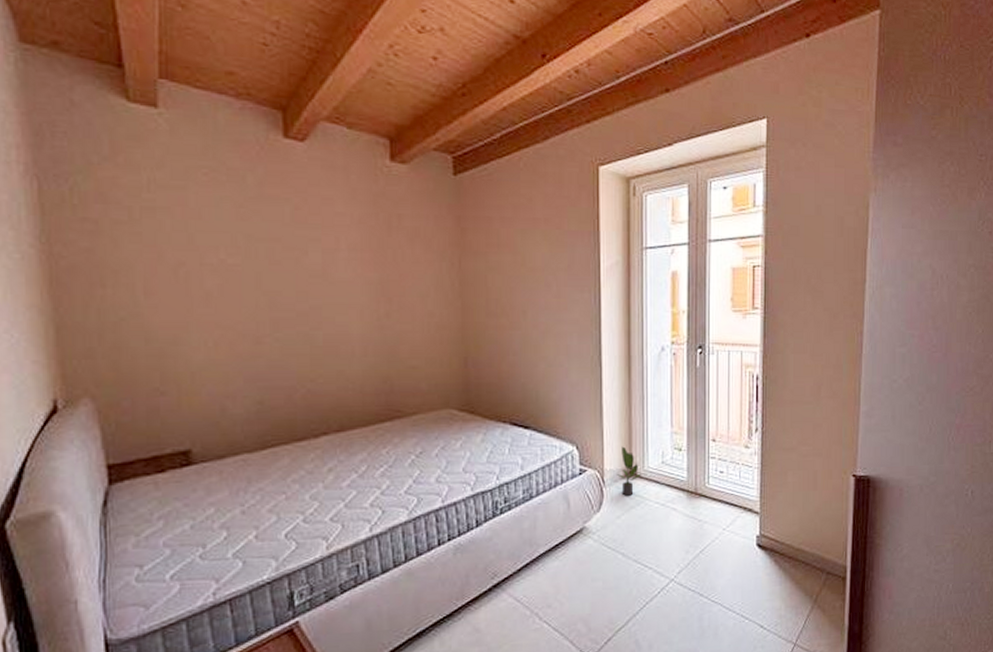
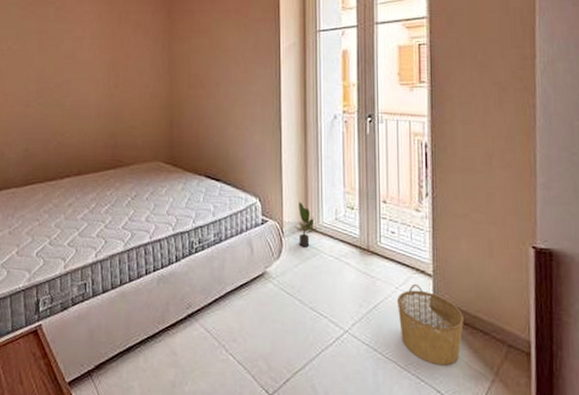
basket: none [723,522,787,601] -> present [396,283,464,366]

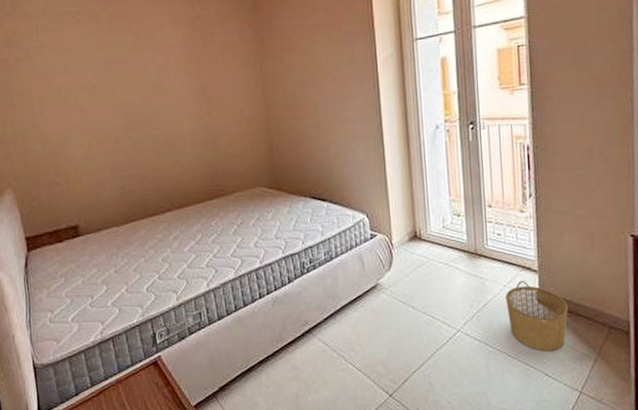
potted plant: present [294,202,317,247] -> none [402,214,426,257]

